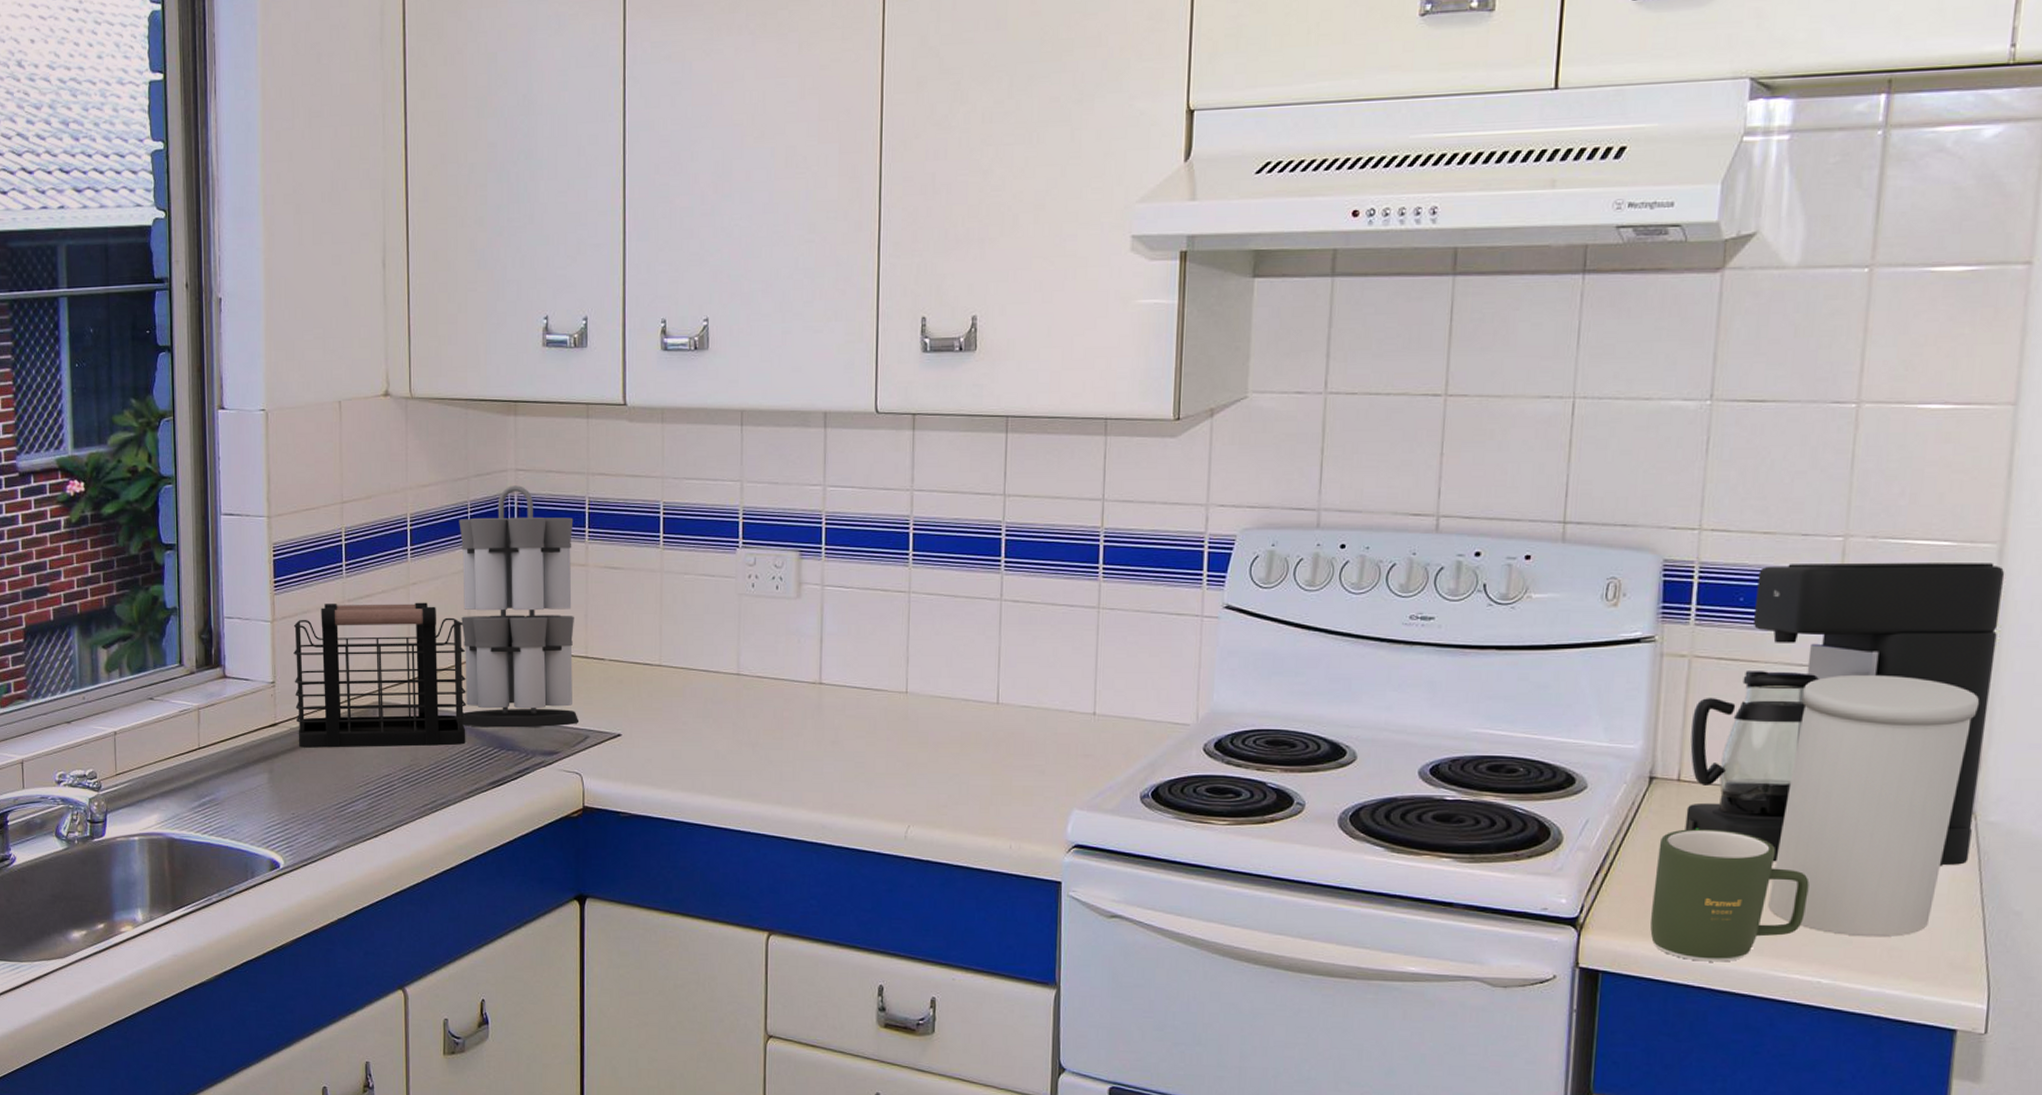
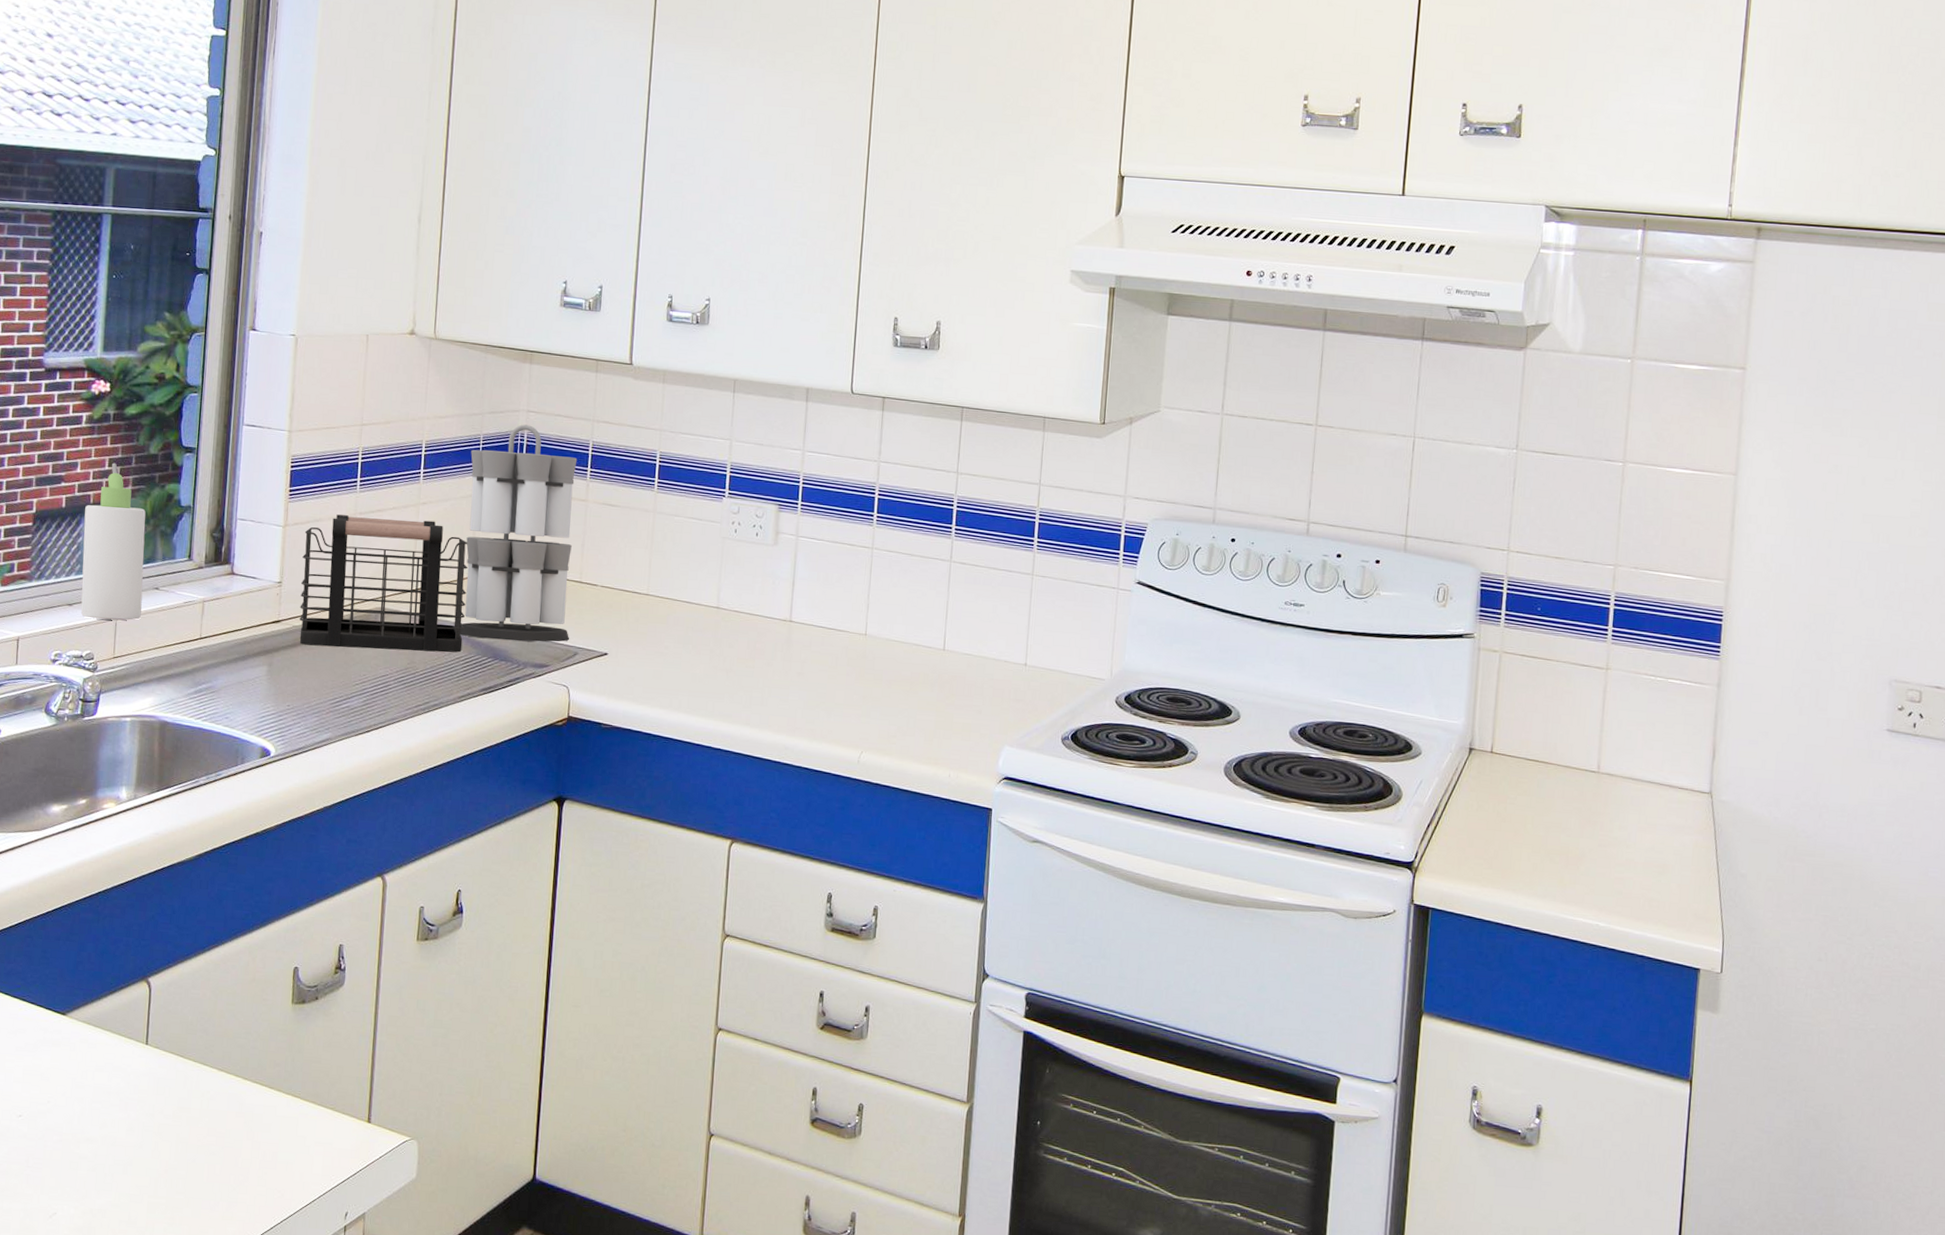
bottle: none [73,568,139,736] -> present [80,462,146,621]
mug: present [1650,829,1810,962] -> none [1469,793,1590,905]
coffee maker: present [1685,562,2005,867] -> none [1496,584,1730,835]
canister: present [1768,674,1980,938] -> none [1559,675,1714,891]

